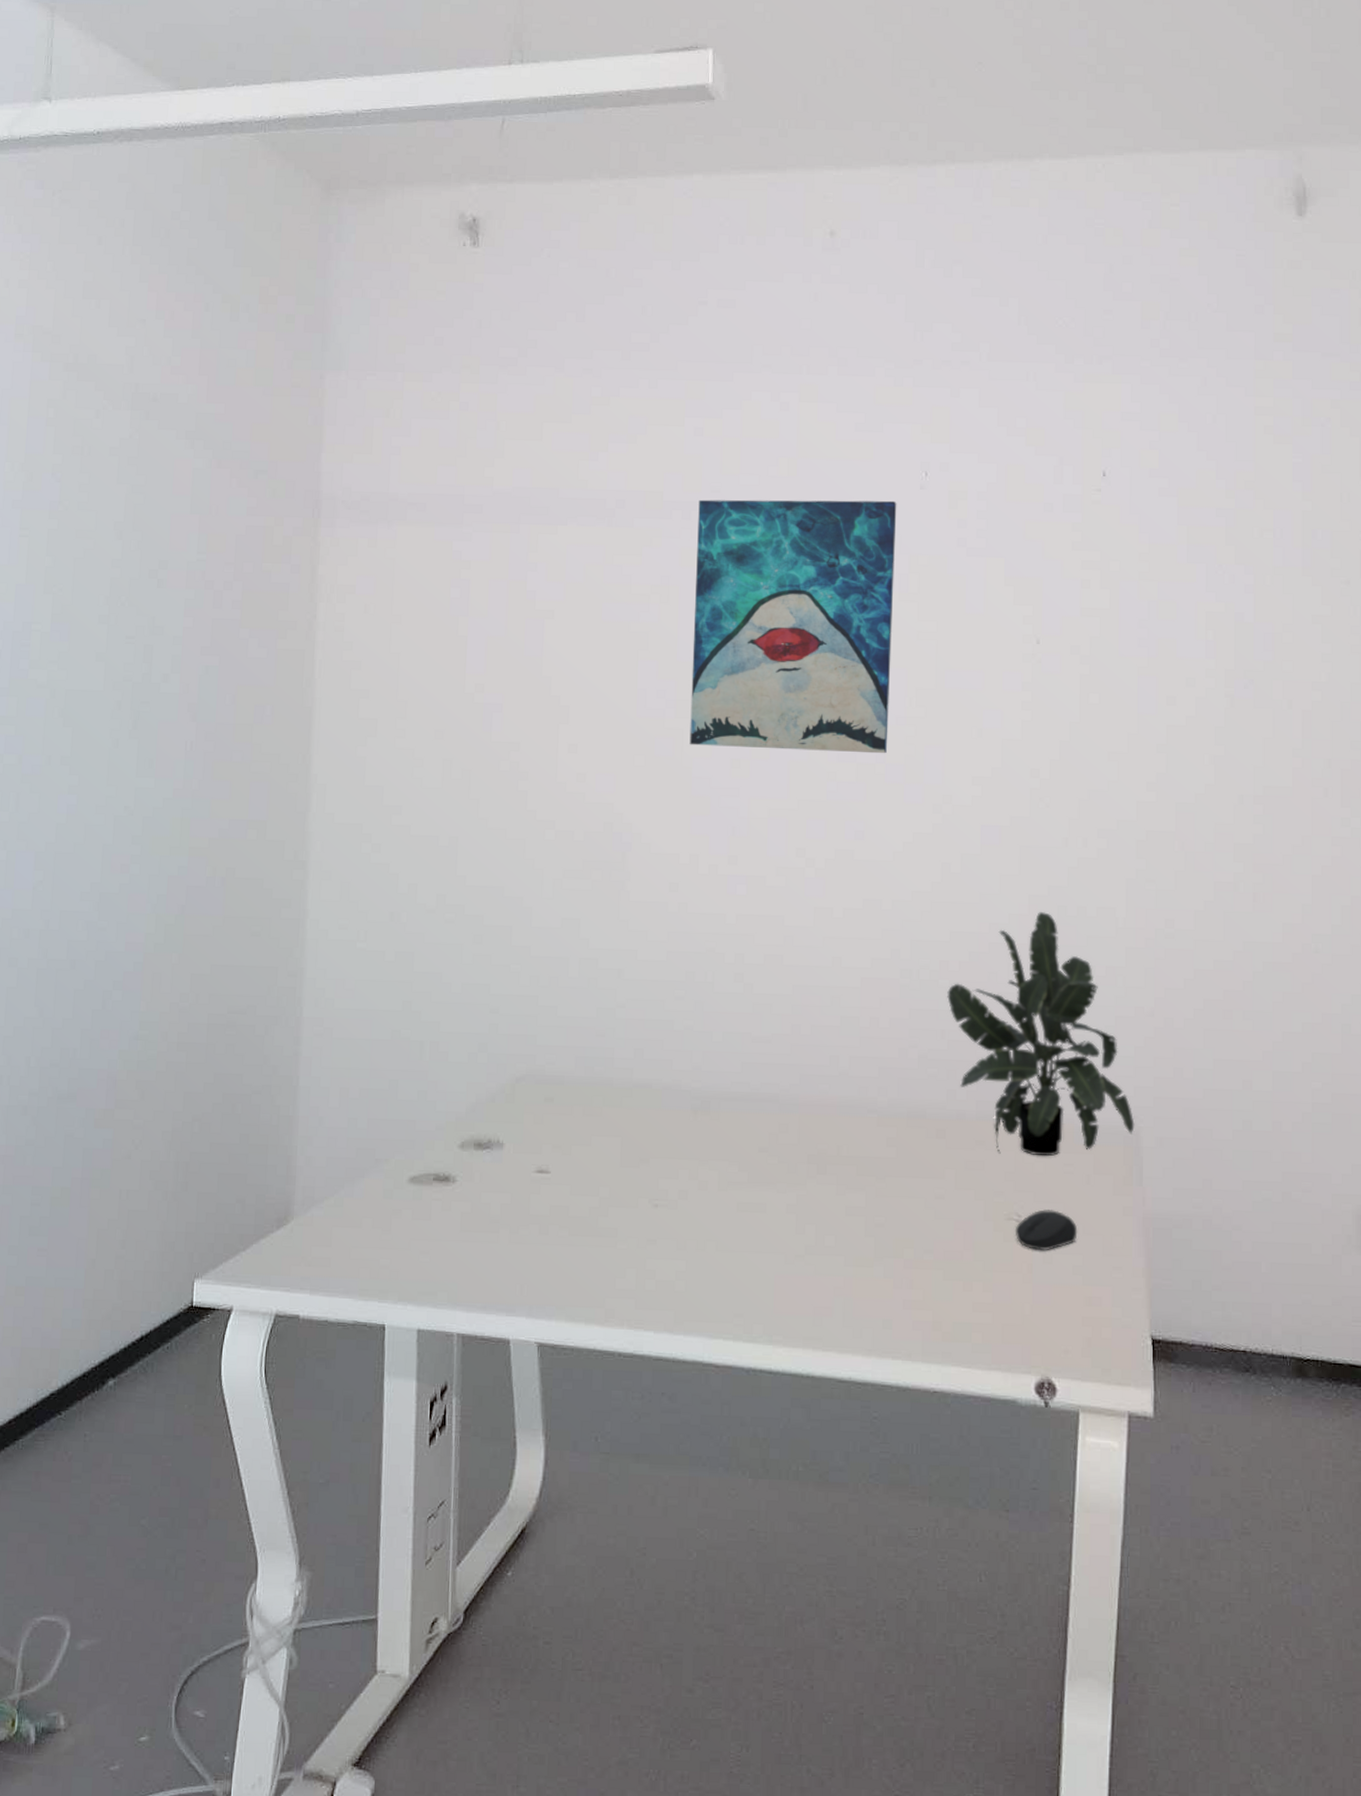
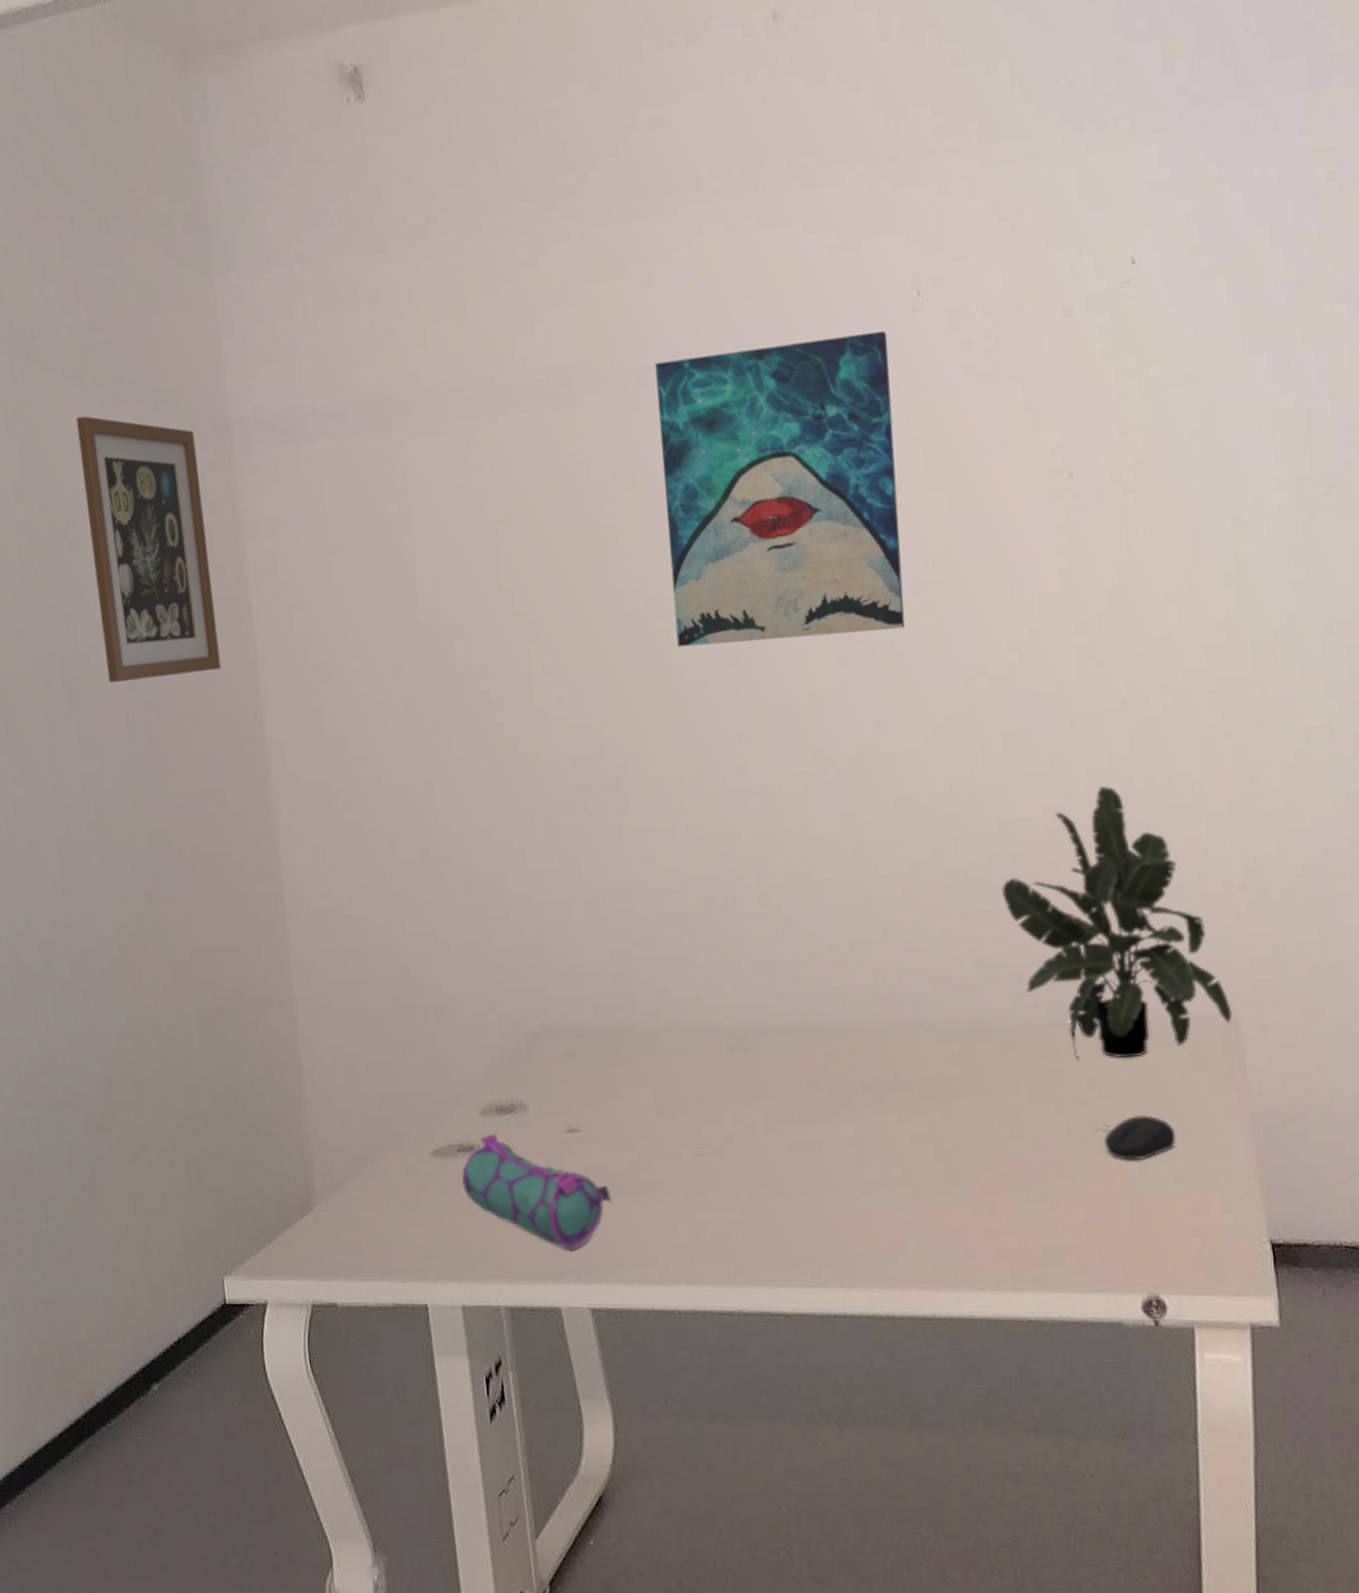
wall art: none [174,473,287,712] -> present [76,416,221,683]
pencil case: none [433,1167,571,1286] -> present [461,1134,612,1252]

